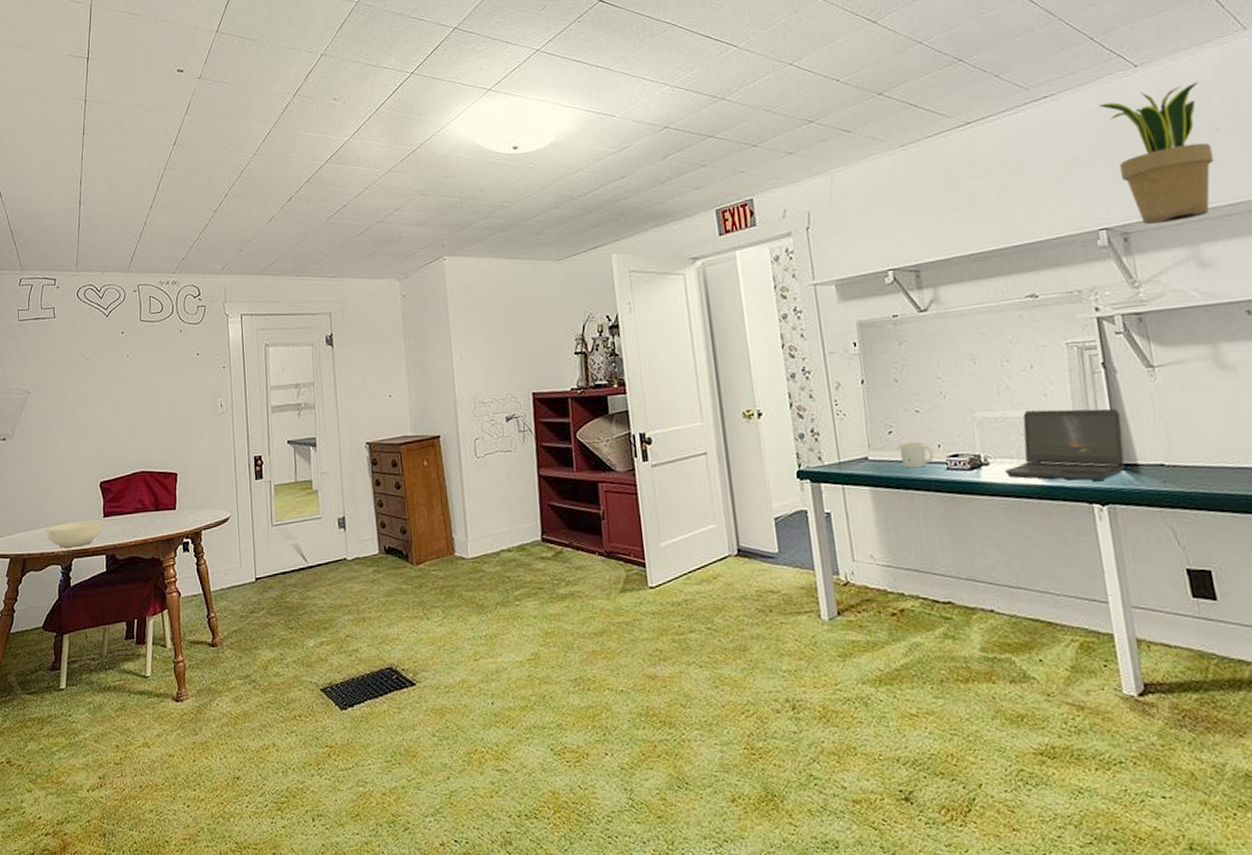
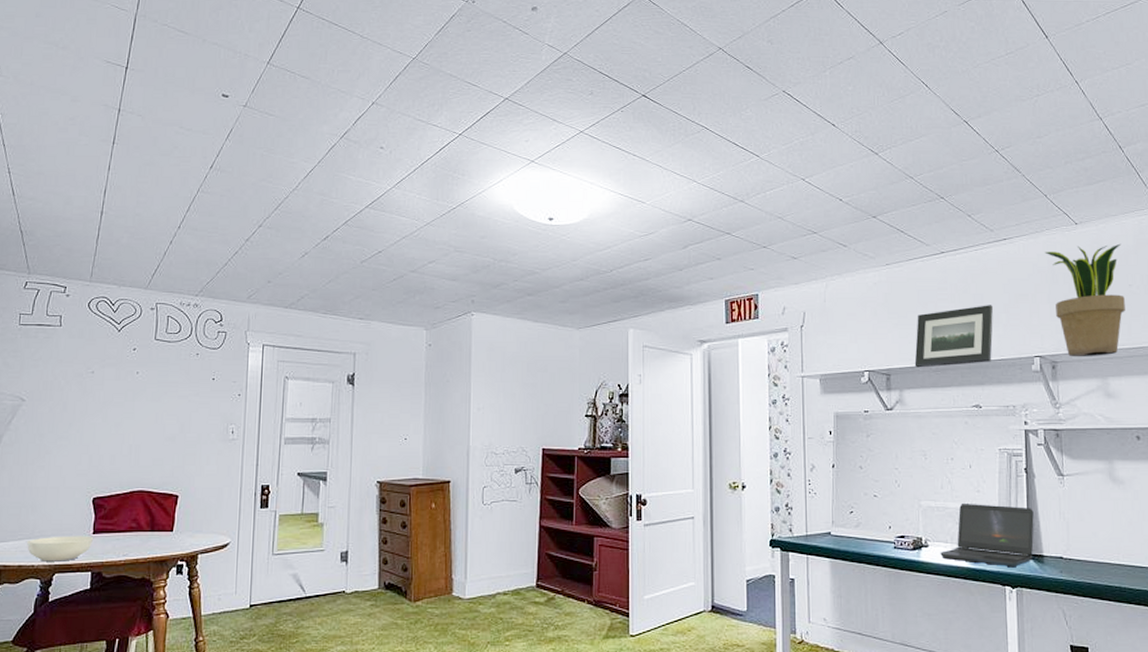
mug: present [898,442,934,468] -> none [857,522,885,545]
picture frame: none [945,176,1045,260] -> present [914,305,993,368]

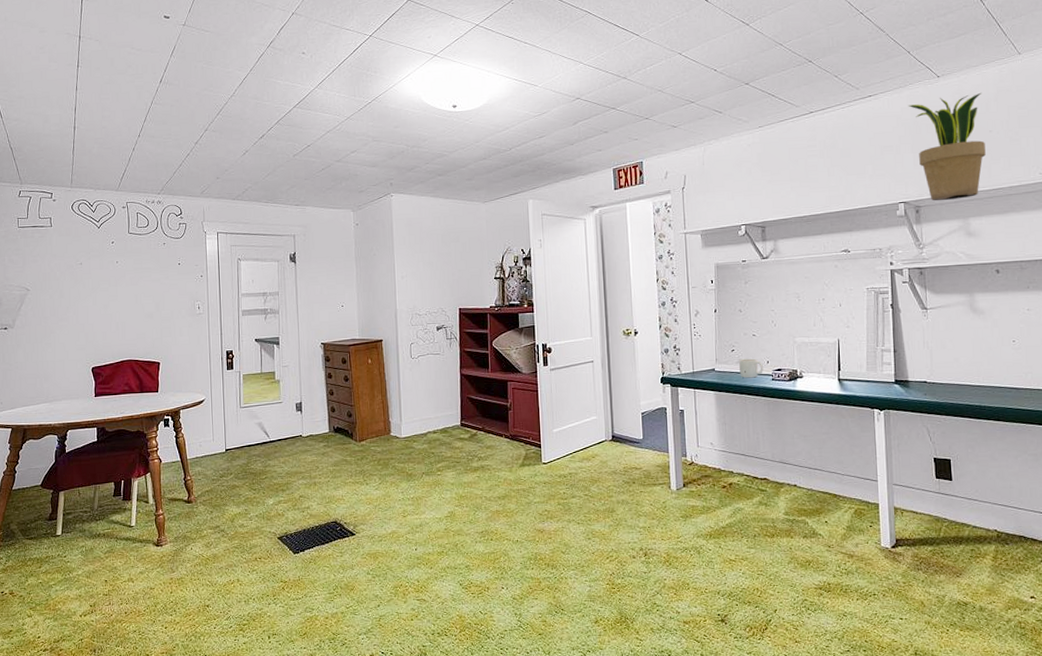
bowl: present [26,536,94,562] -> none [43,398,96,421]
mug: none [857,522,885,545] -> present [738,358,763,378]
picture frame: present [914,305,993,368] -> none [787,158,860,220]
laptop computer: present [940,502,1034,568] -> none [814,337,900,393]

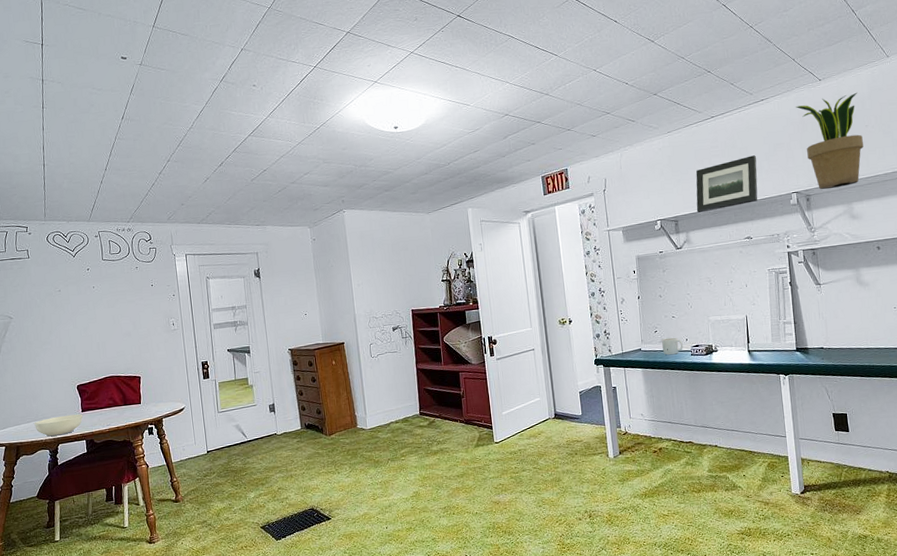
bowl: none [43,398,96,421] -> present [33,413,83,437]
picture frame: none [787,158,860,220] -> present [695,155,758,213]

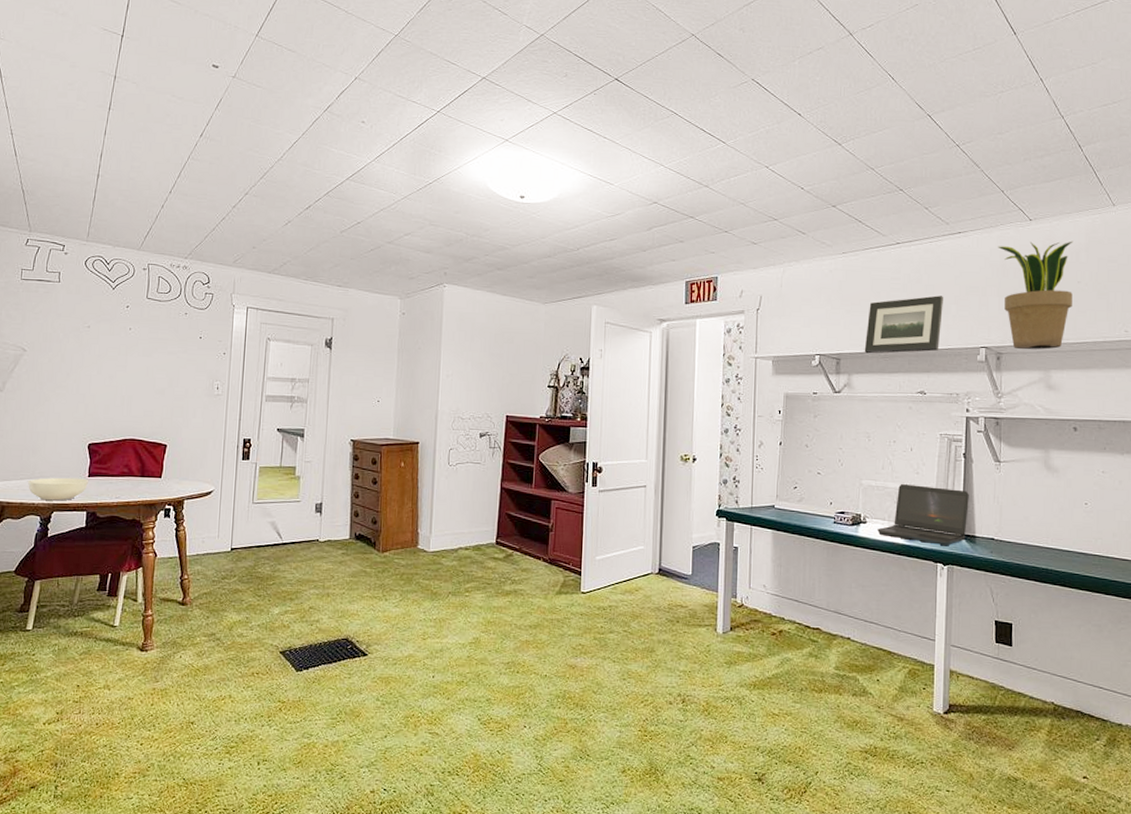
mug: present [661,337,683,355] -> none [800,497,826,519]
laptop computer: none [727,312,800,360] -> present [877,483,969,546]

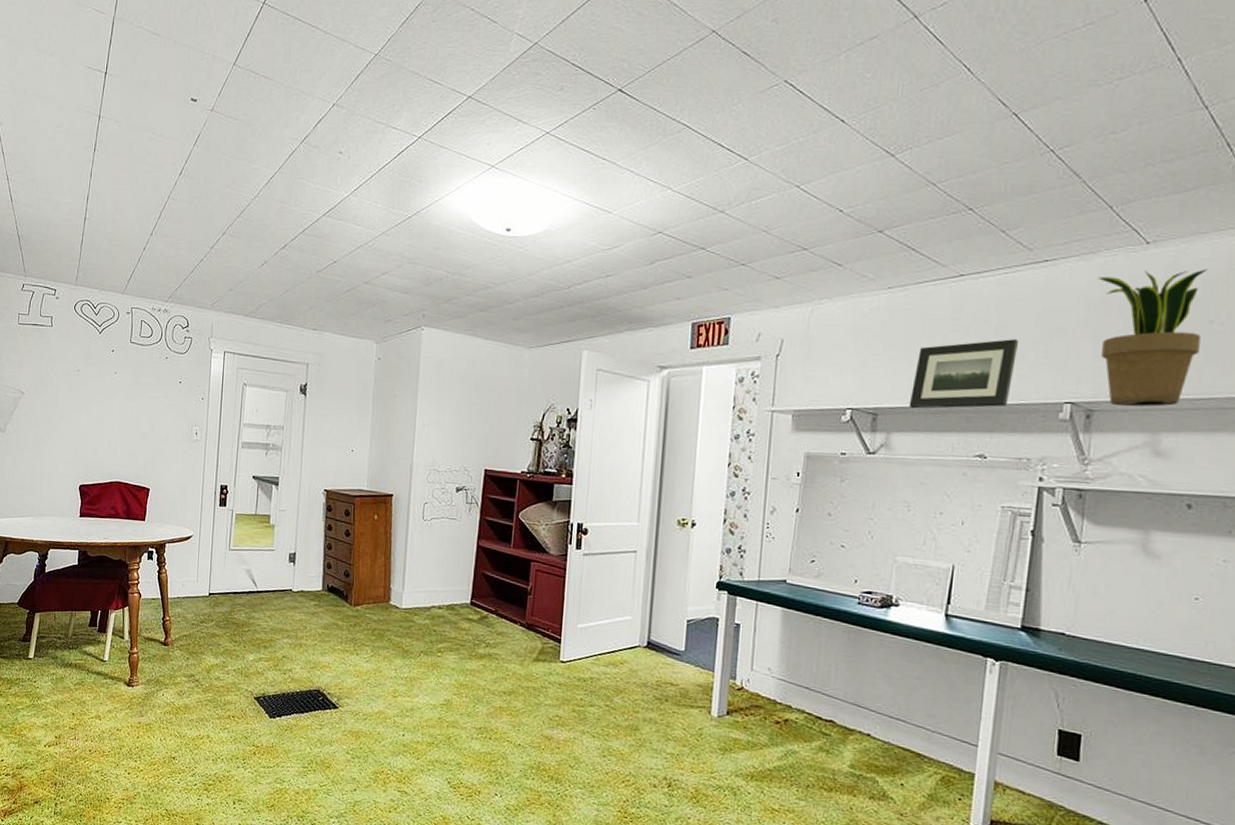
bowl: present [27,477,89,501] -> none [27,516,81,539]
laptop computer: present [877,483,969,546] -> none [912,562,1035,639]

